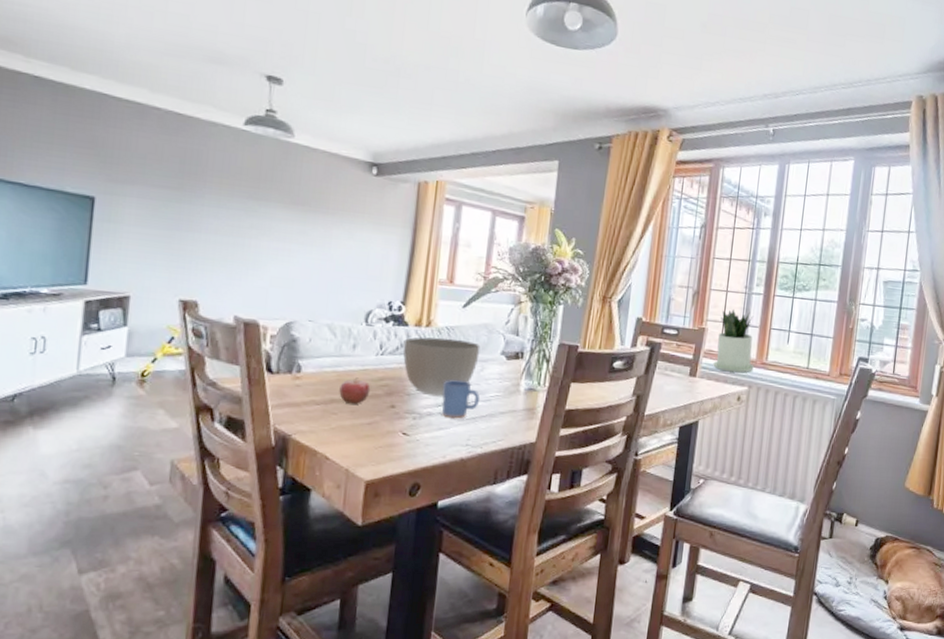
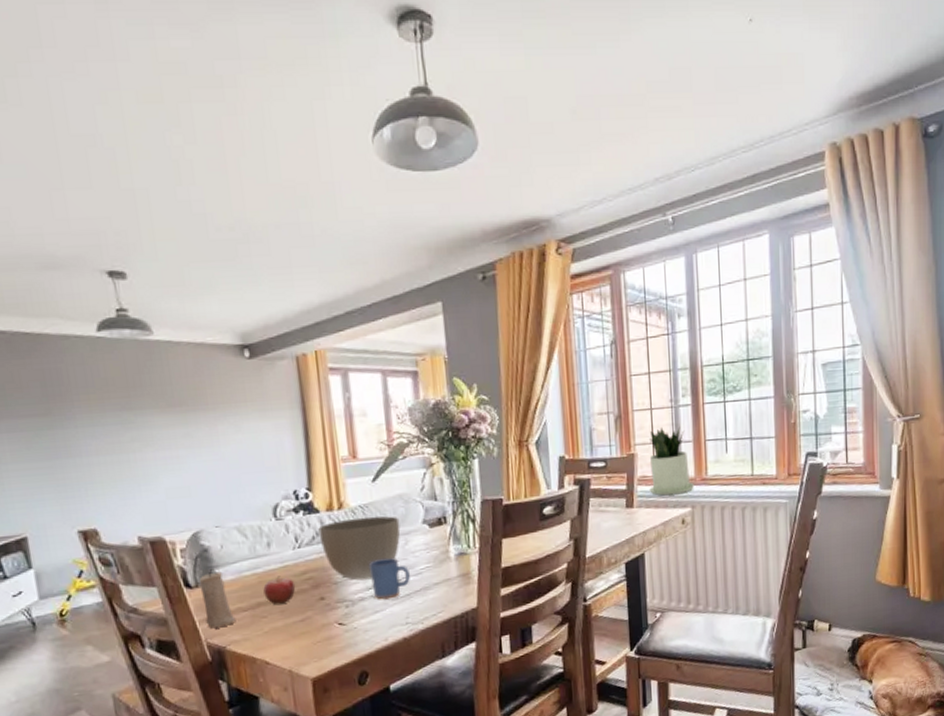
candle: none [278,359,307,416] -> present [199,569,236,629]

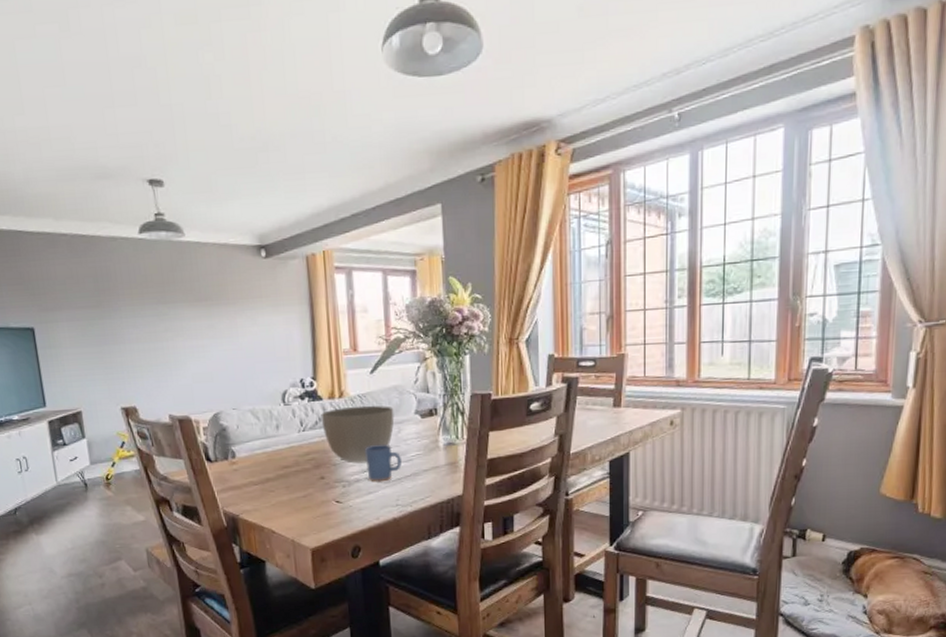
candle: present [199,569,236,629] -> none [218,446,248,499]
fruit: present [263,576,296,605] -> none [272,455,300,481]
planter: present [649,426,694,496] -> none [638,327,685,397]

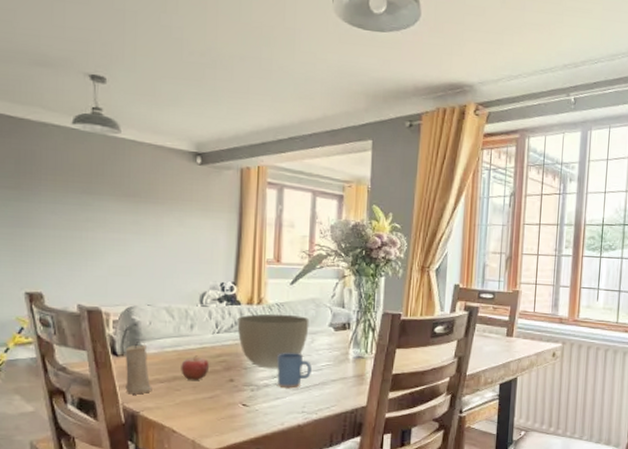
candle: none [218,446,248,499] -> present [125,342,152,395]
fruit: none [272,455,300,481] -> present [181,355,210,380]

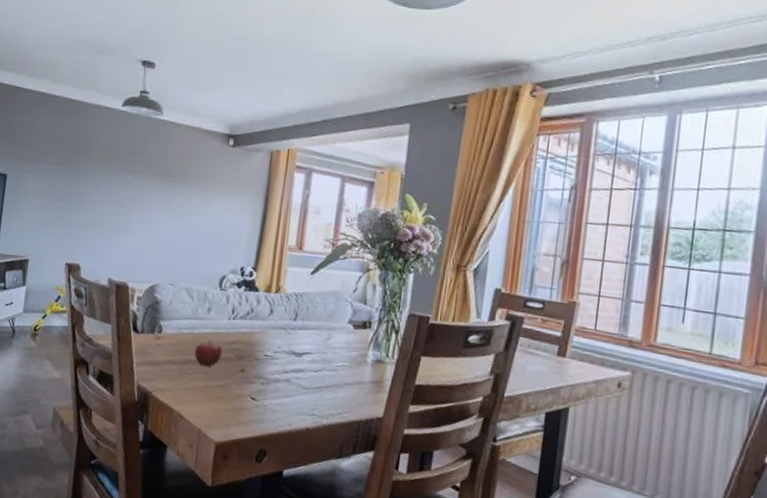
candle: present [125,342,152,395] -> none [141,320,166,374]
bowl: present [237,314,310,369] -> none [253,302,328,364]
mug: present [276,352,312,387] -> none [288,346,326,386]

